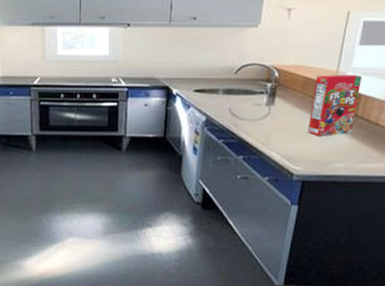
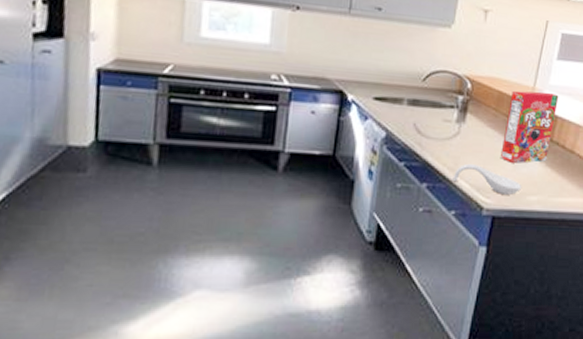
spoon rest: none [265,138,329,163] -> present [453,163,522,195]

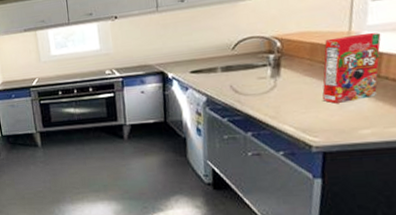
spoon rest: present [453,163,522,195] -> none [276,110,352,132]

